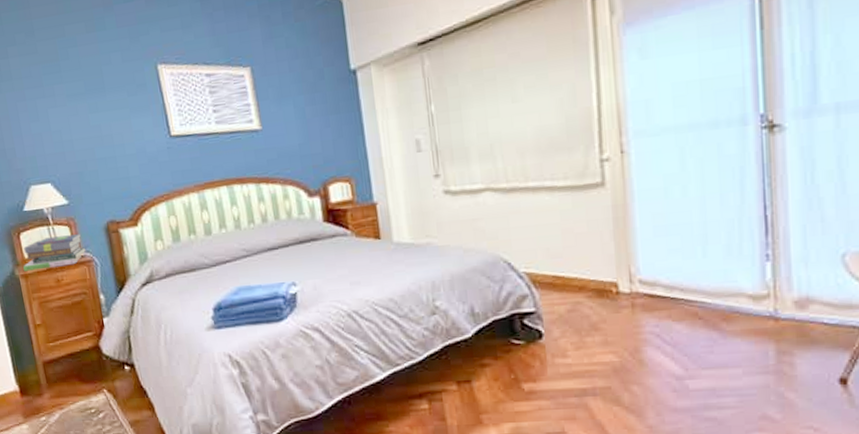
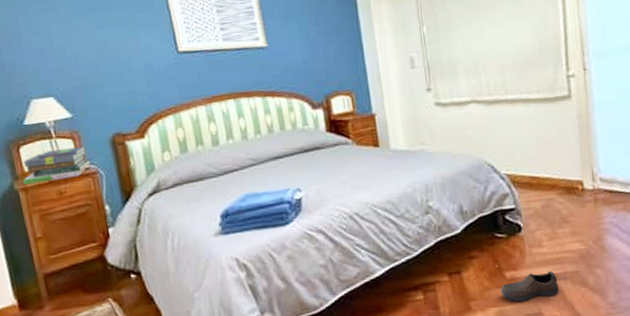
shoe: none [517,384,586,419] -> present [500,270,559,302]

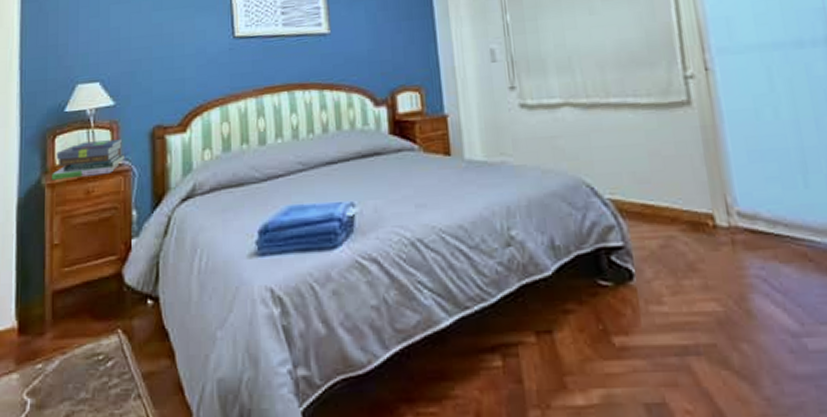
shoe: present [500,270,559,302] -> none [607,340,690,384]

